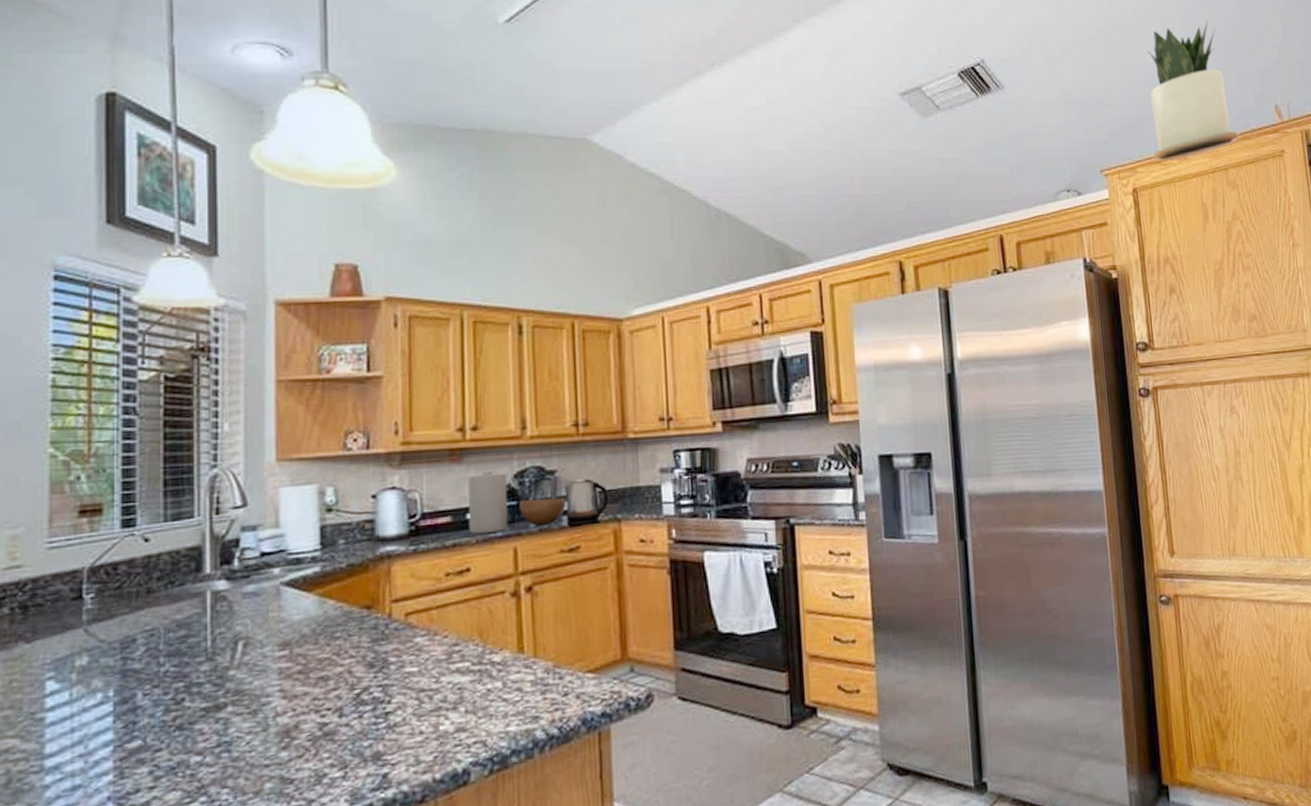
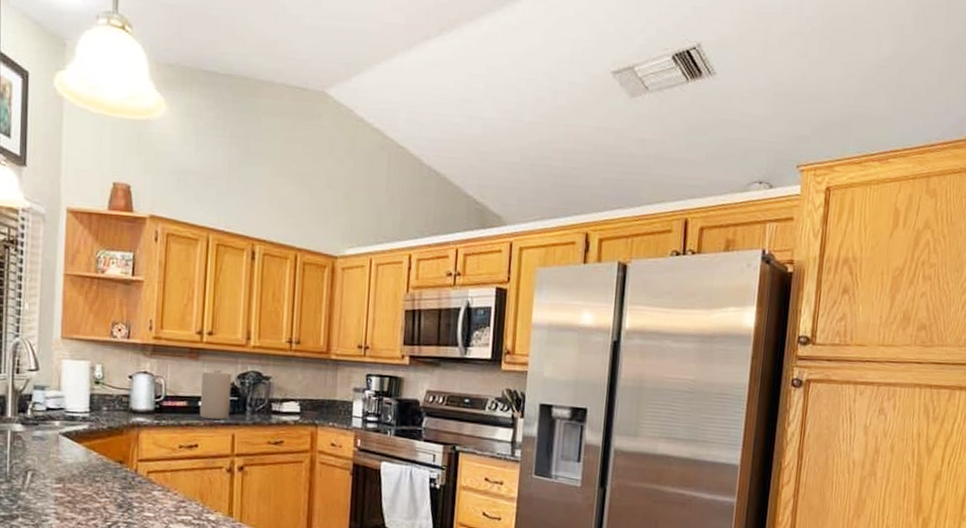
bowl: present [519,498,566,527] -> none [239,397,276,421]
kettle: present [565,479,609,527] -> none [274,387,310,426]
planter: present [1147,19,1241,161] -> none [852,17,953,163]

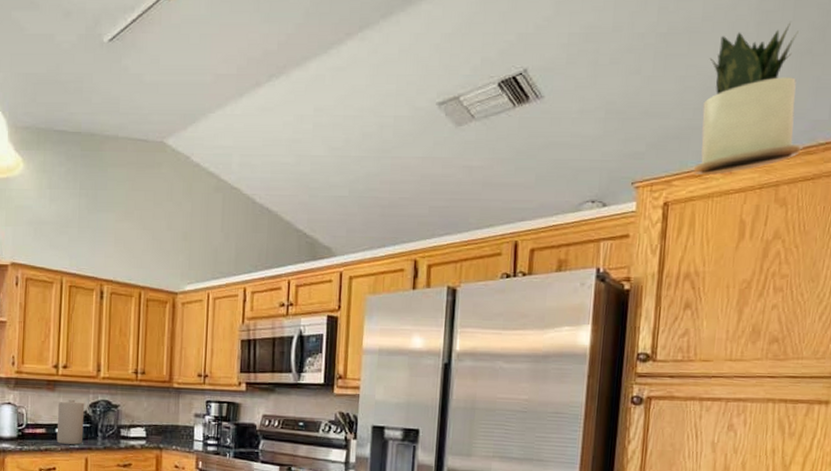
planter: none [852,17,953,163] -> present [692,21,804,175]

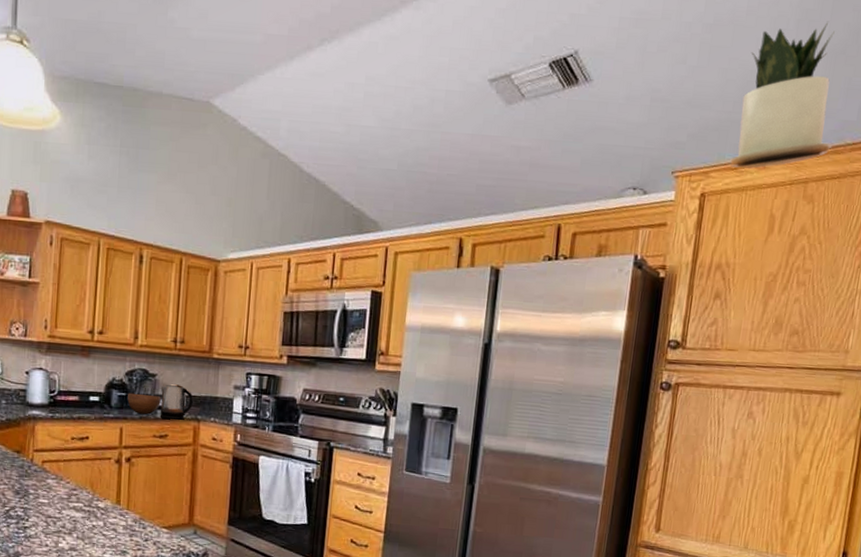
paper towel holder: present [56,399,85,445] -> none [90,366,121,414]
bowl: none [92,424,124,445] -> present [127,392,161,415]
kettle: none [123,414,155,450] -> present [160,384,193,420]

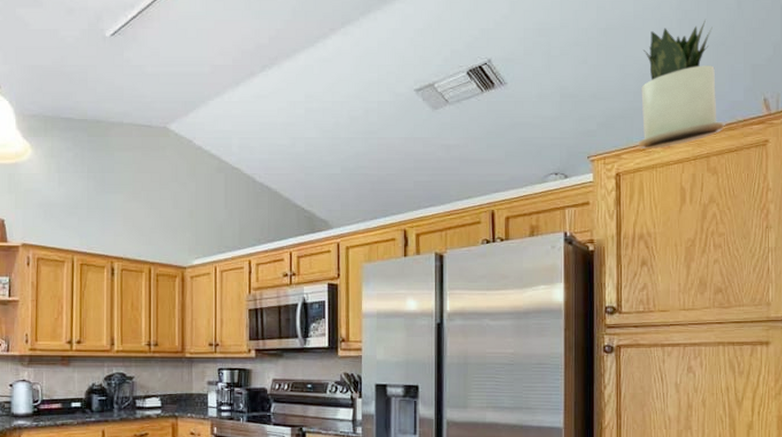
bowl: present [127,392,161,415] -> none [107,396,139,417]
kettle: present [160,384,193,420] -> none [139,385,170,419]

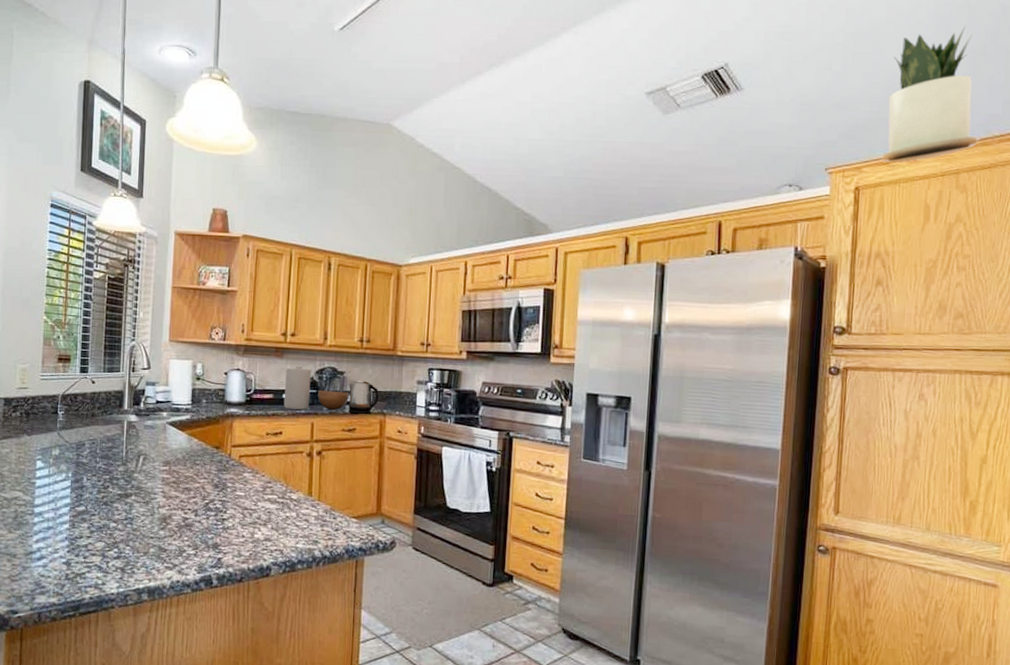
paper towel holder: none [72,373,100,418] -> present [283,366,312,410]
bowl: none [107,396,139,417] -> present [318,390,349,411]
kettle: none [139,385,170,419] -> present [348,381,379,415]

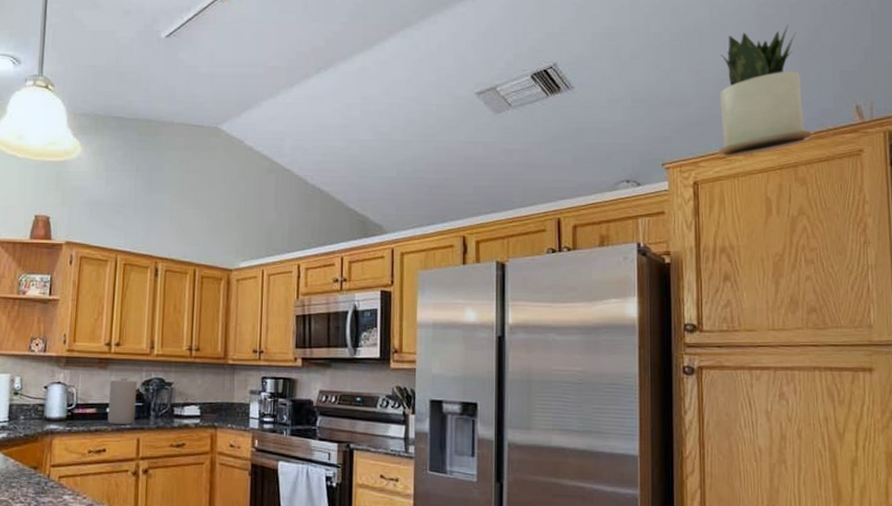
bowl: present [318,390,349,411] -> none [144,402,177,425]
kettle: present [348,381,379,415] -> none [176,392,210,429]

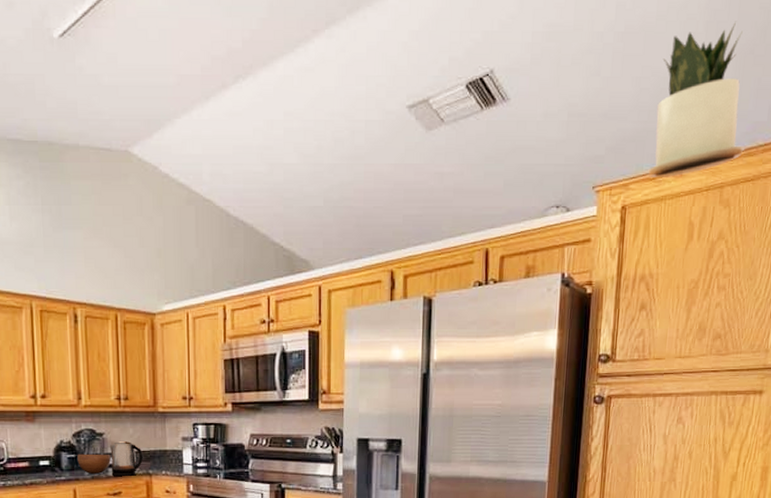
paper towel holder: present [107,377,137,425] -> none [39,430,70,476]
bowl: none [144,402,177,425] -> present [77,454,111,475]
kettle: none [176,392,210,429] -> present [110,441,143,477]

